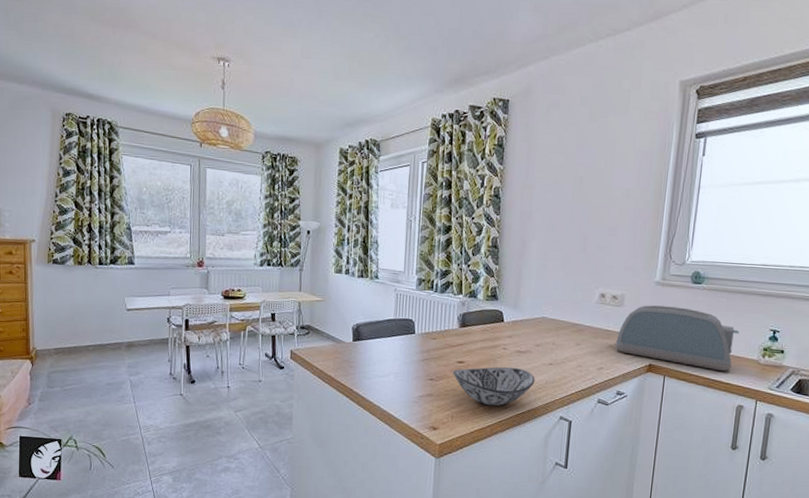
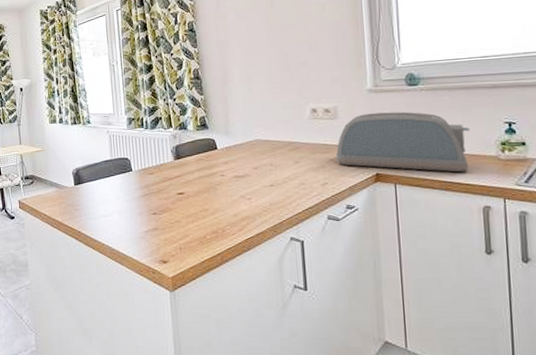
decorative bowl: present [453,366,535,406] -> none [175,192,259,234]

